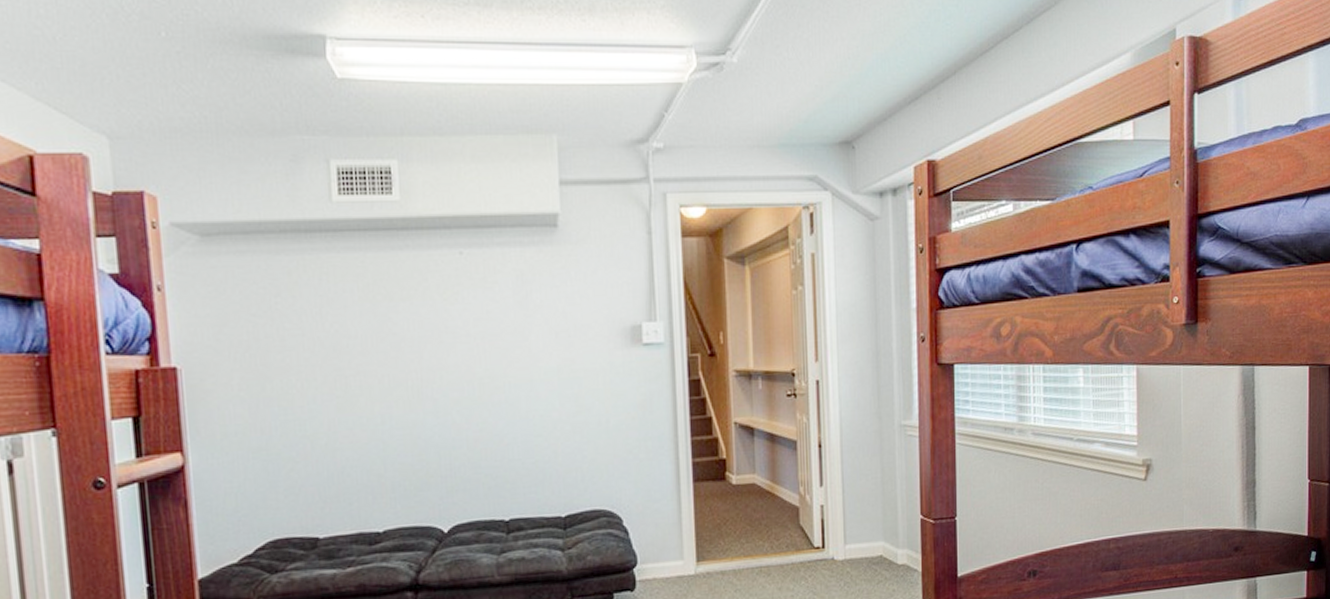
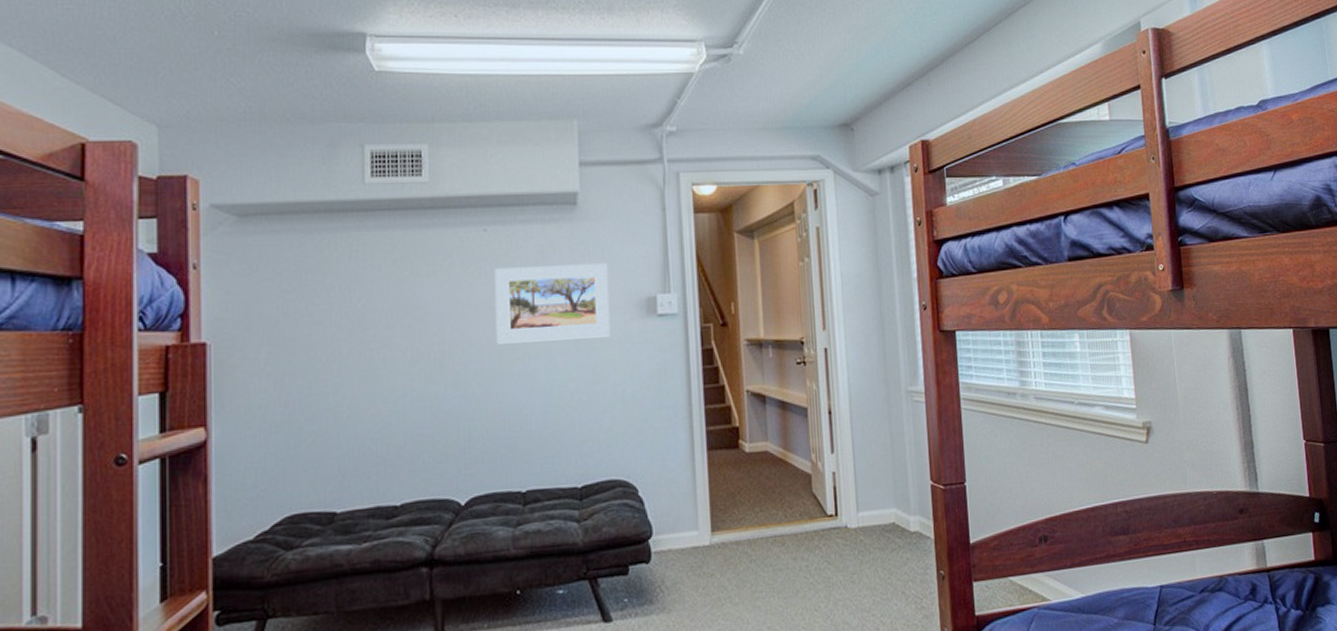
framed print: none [471,289,593,372] -> present [494,263,610,344]

